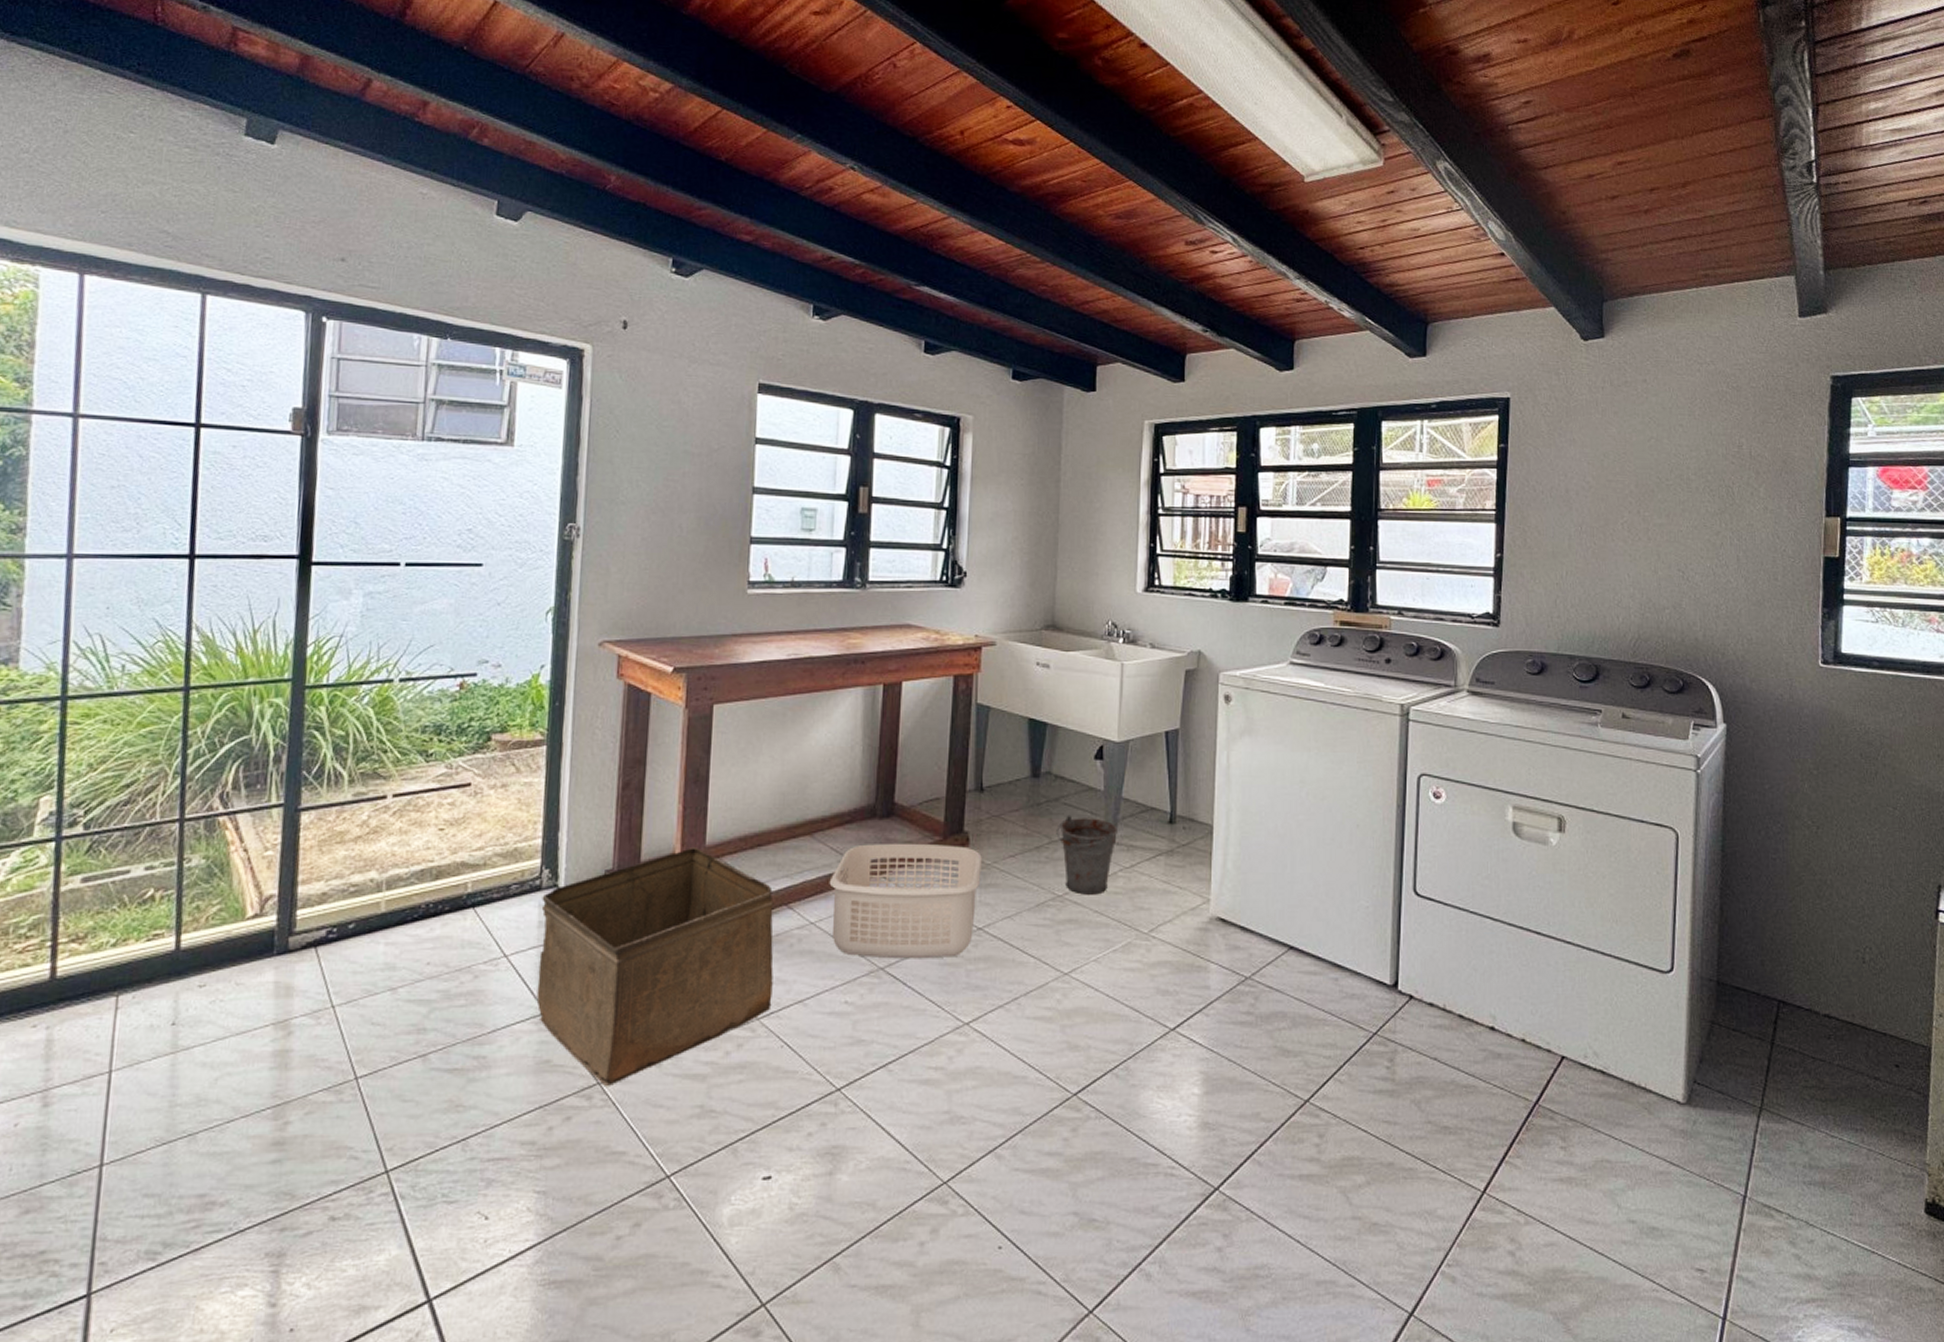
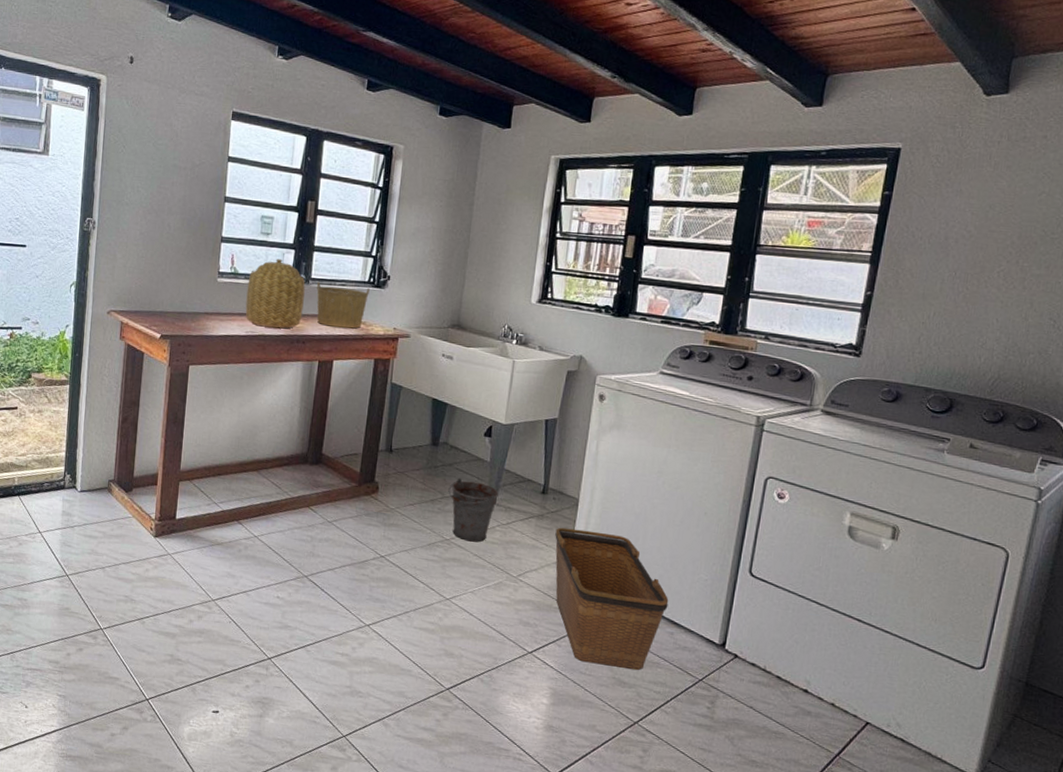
storage bin: present [536,848,775,1087] -> none [60,470,229,632]
basket: none [785,560,861,647] -> present [245,259,306,329]
clothes hamper: present [829,843,982,959] -> none [269,482,388,575]
basket: none [876,585,942,640] -> present [316,282,370,329]
bicycle basket: none [1189,863,1328,1032] -> present [555,527,669,670]

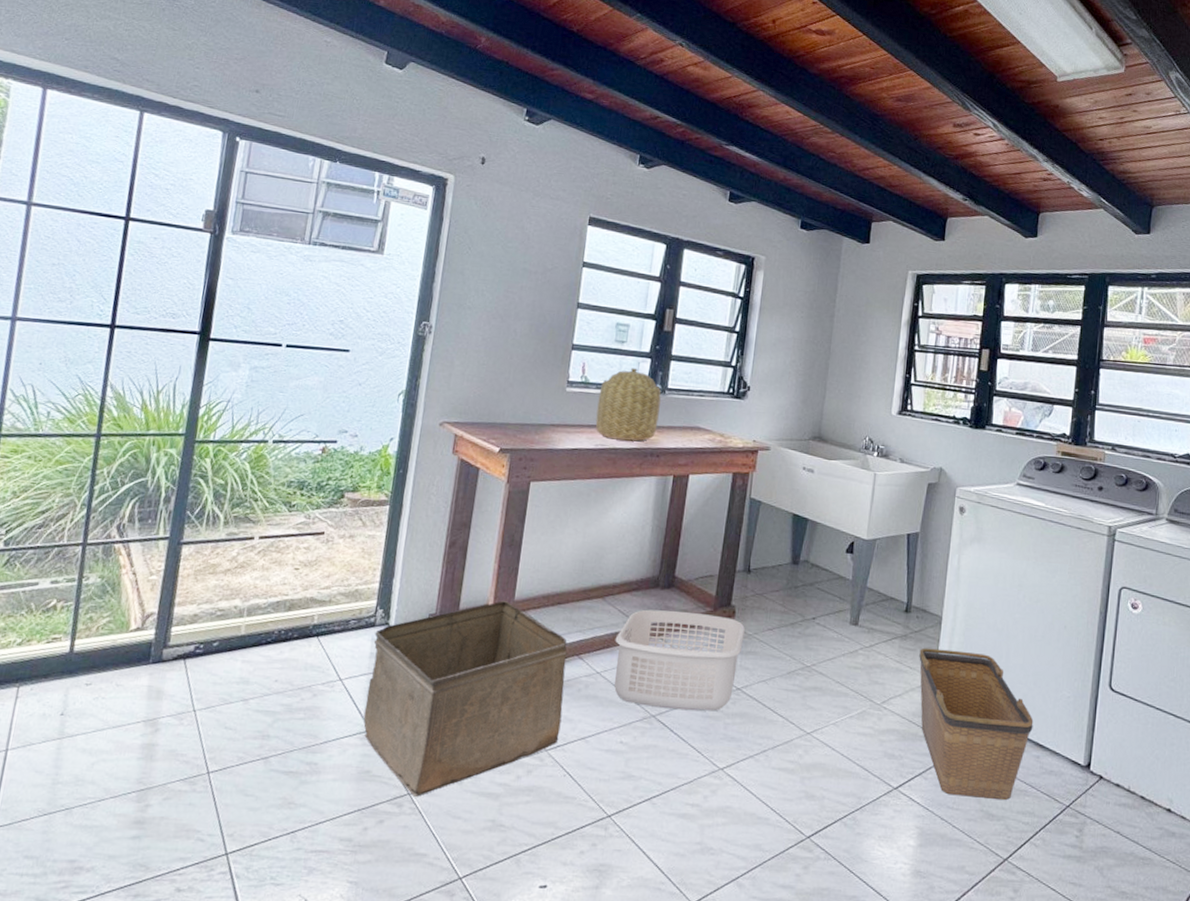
storage bin: none [60,470,229,632] -> present [363,601,568,798]
clothes hamper: none [269,482,388,575] -> present [614,609,745,712]
basket: present [316,282,370,329] -> none [672,392,729,441]
bucket: present [448,477,500,542] -> none [809,598,862,668]

